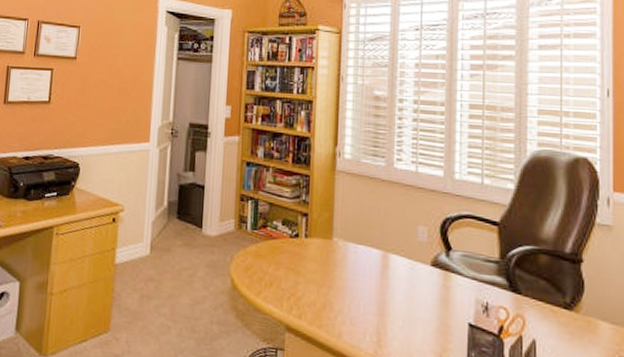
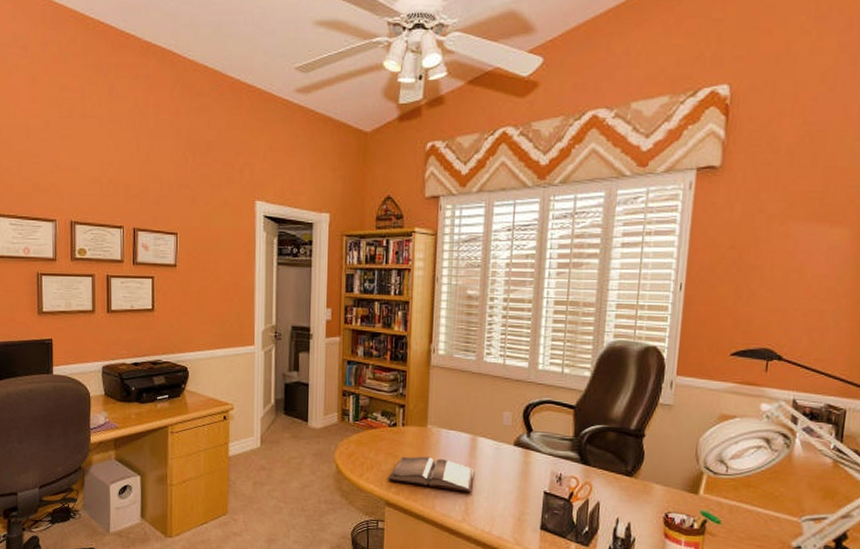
hardback book: none [289,273,387,320] -> present [388,456,475,493]

